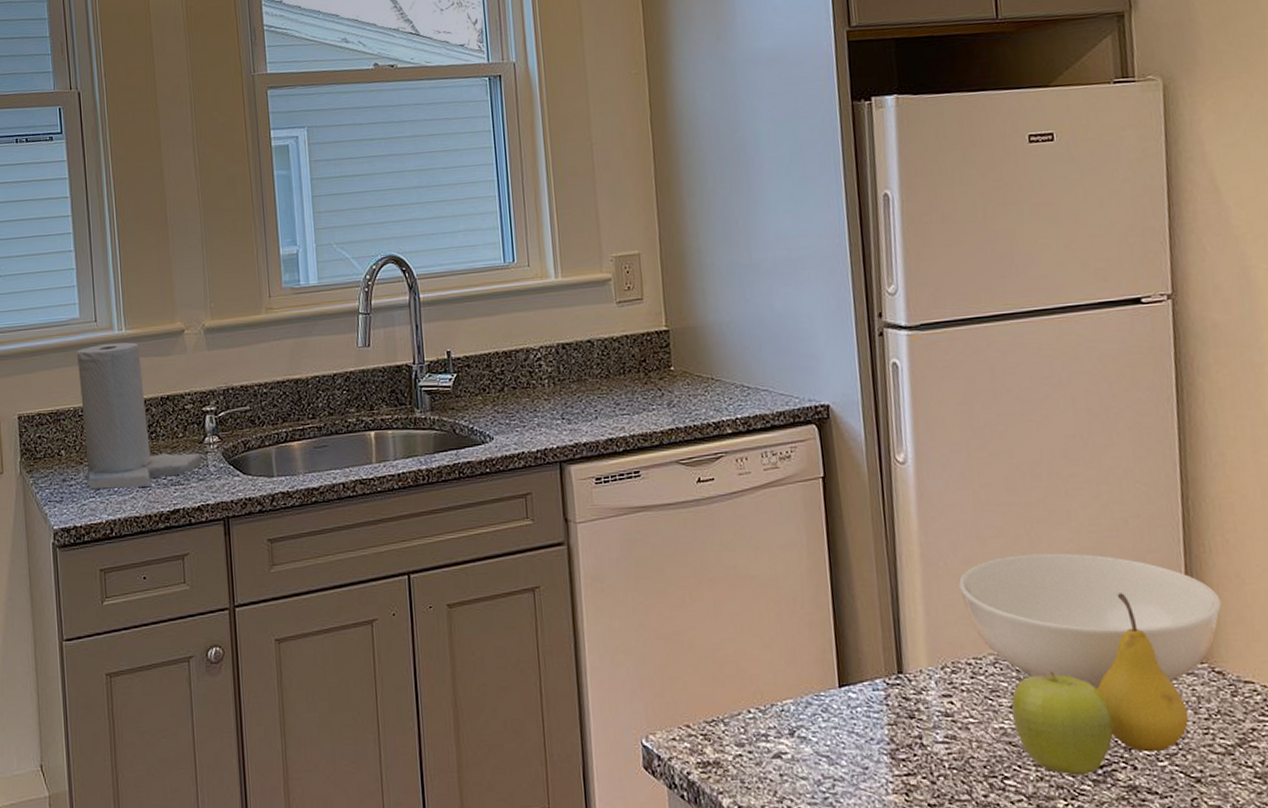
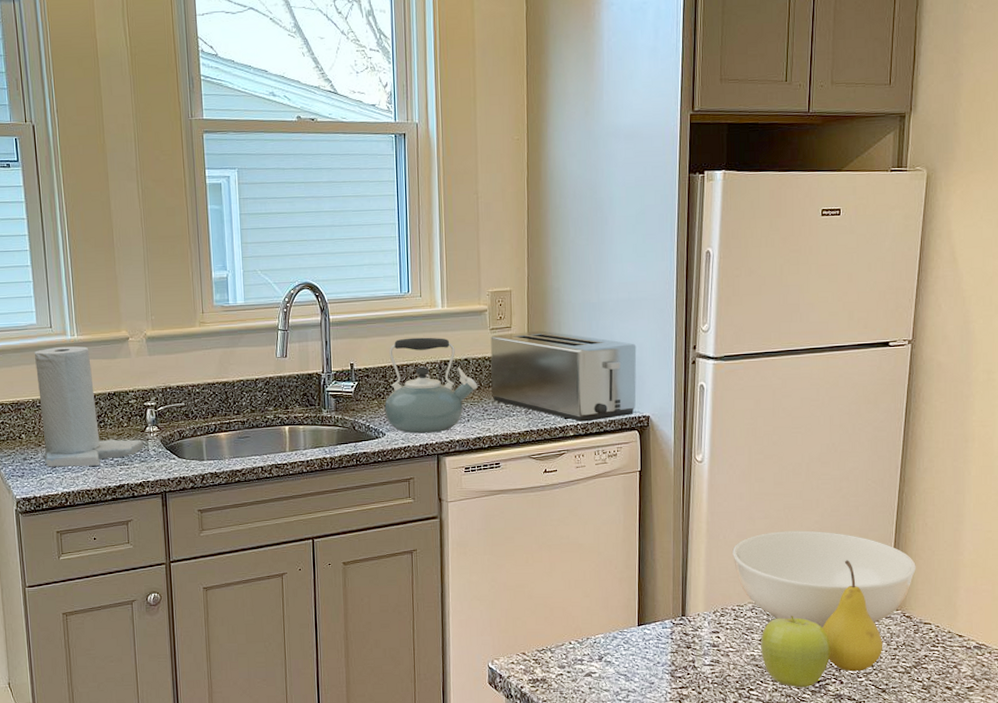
kettle: none [490,315,607,436] -> present [384,337,478,434]
toaster: none [618,301,810,416] -> present [490,330,637,422]

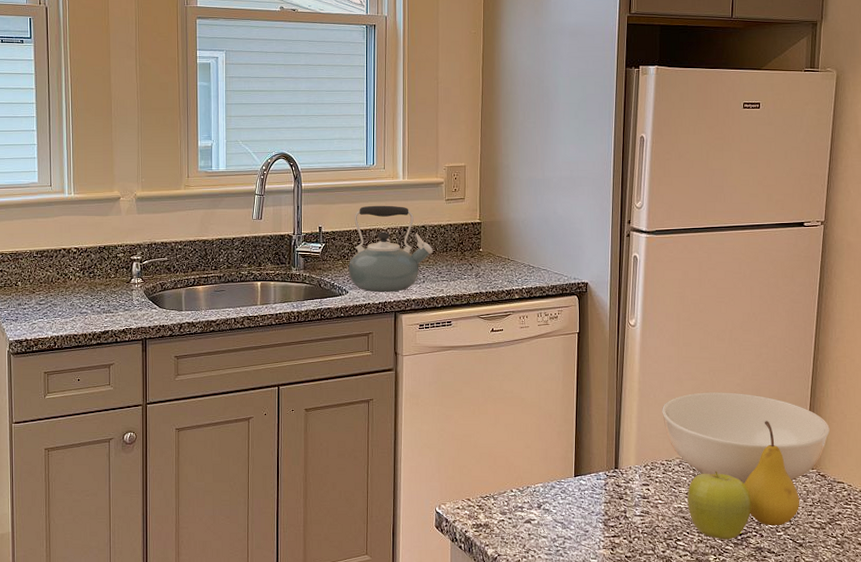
paper towel: present [34,346,144,467] -> none [34,204,129,313]
toaster: present [490,330,637,422] -> none [445,202,577,286]

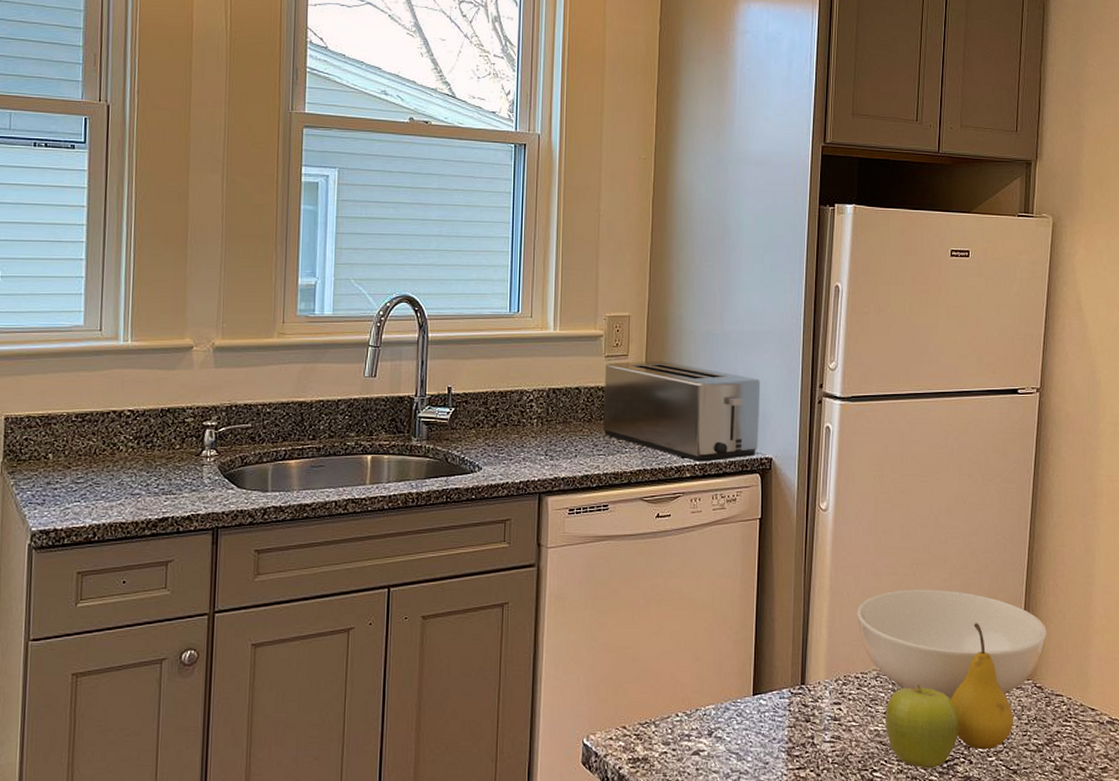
kettle: present [348,205,434,292] -> none [482,362,589,469]
toaster: none [445,202,577,286] -> present [603,360,761,462]

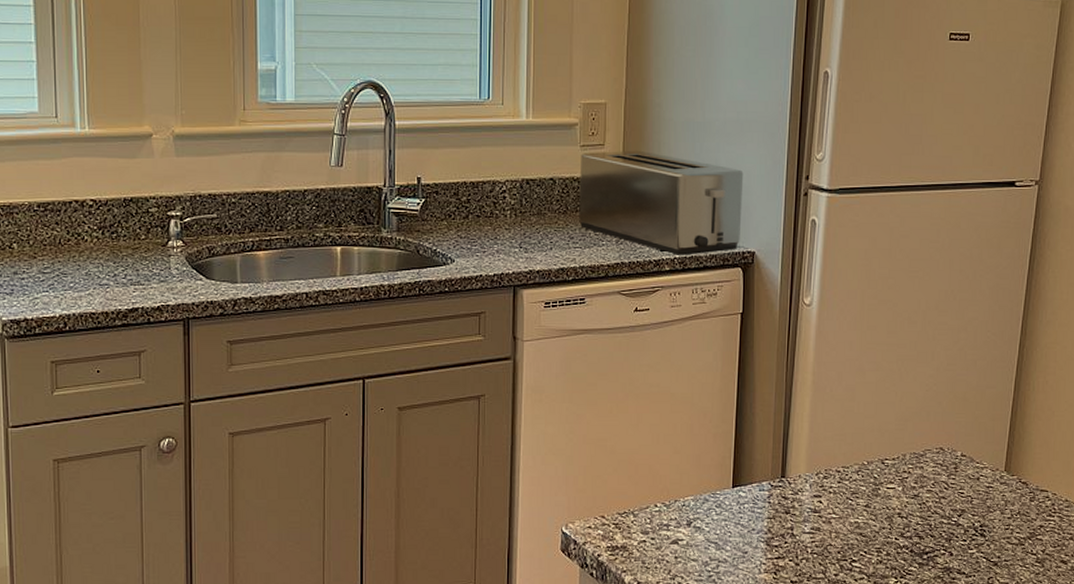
bowl: present [857,589,1047,699] -> none [839,385,1034,493]
fruit: present [886,684,960,769] -> none [866,479,941,560]
fruit: present [951,623,1014,750] -> none [933,419,997,543]

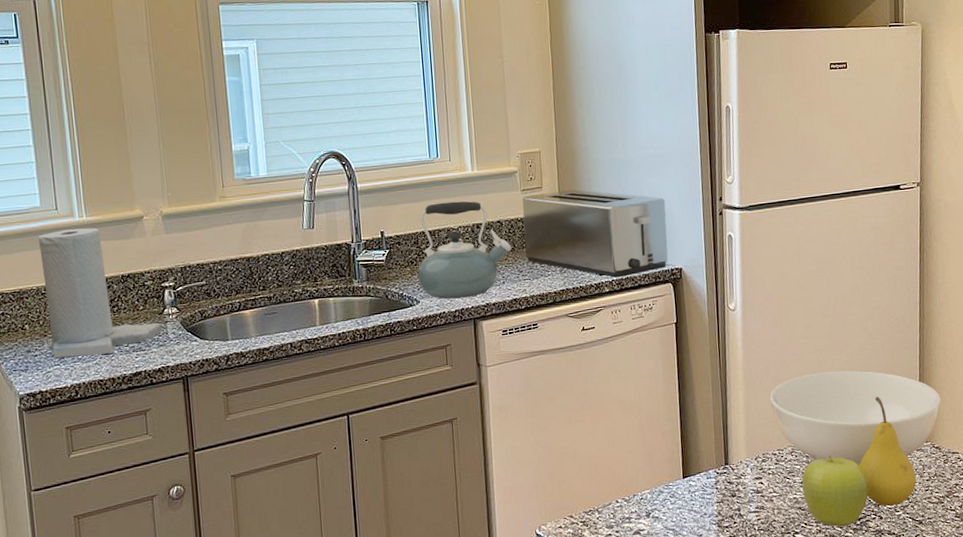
paper towel: none [33,141,165,284] -> present [37,227,163,358]
kettle: none [455,151,564,261] -> present [417,201,512,299]
bowl: none [839,385,1034,493] -> present [769,370,941,465]
fruit: none [866,479,941,560] -> present [802,455,869,527]
fruit: none [933,419,997,543] -> present [859,397,917,506]

